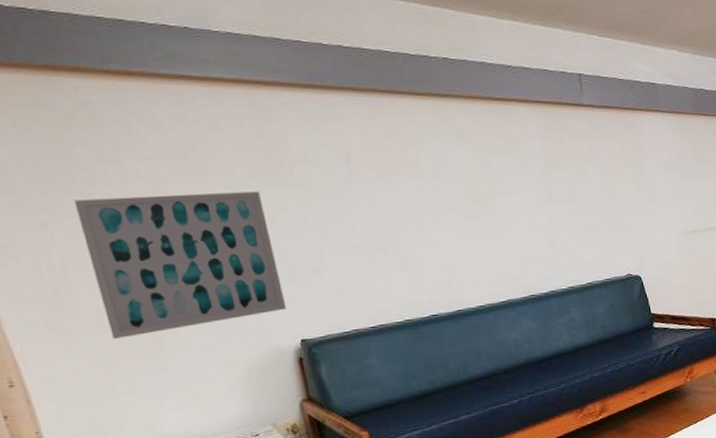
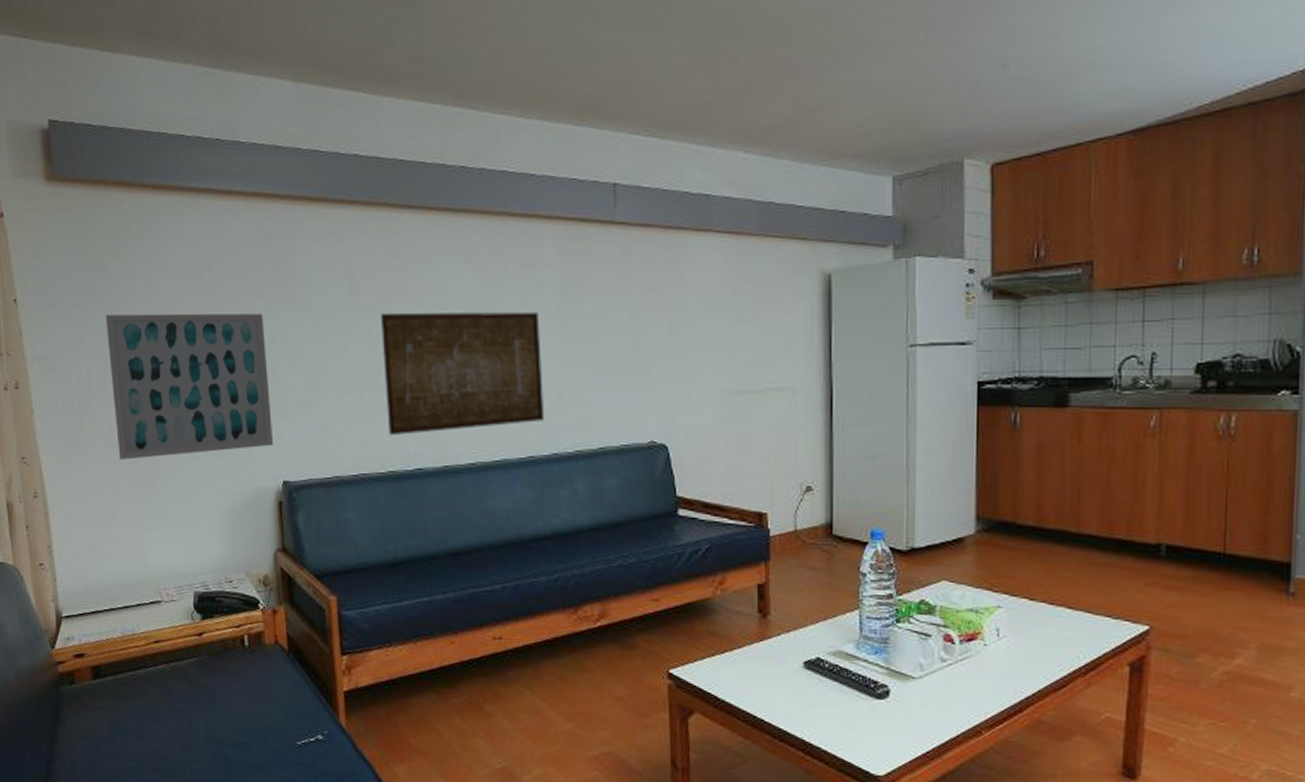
wall art: none [381,178,541,290] -> present [380,311,545,436]

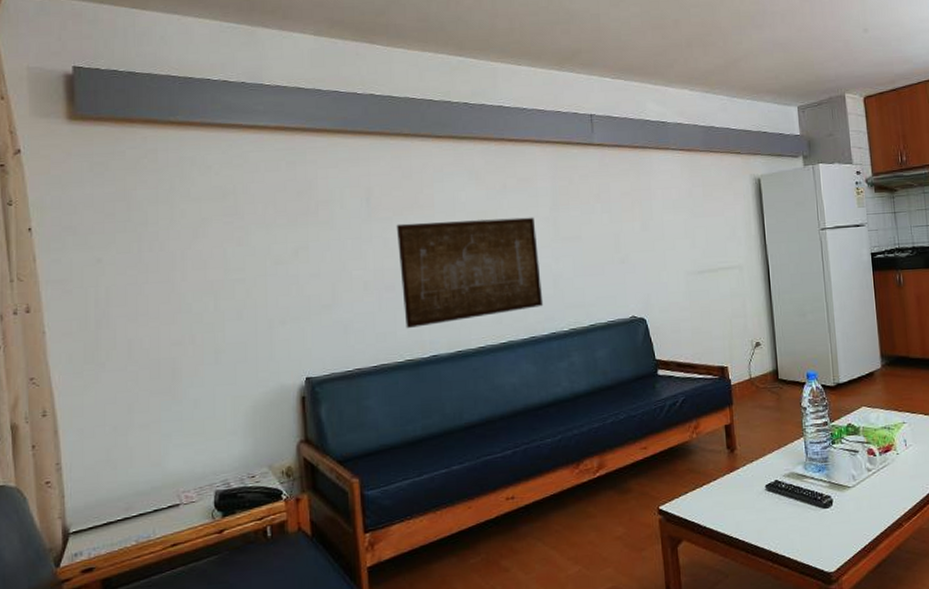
wall art: present [105,313,274,460] -> none [126,229,297,372]

